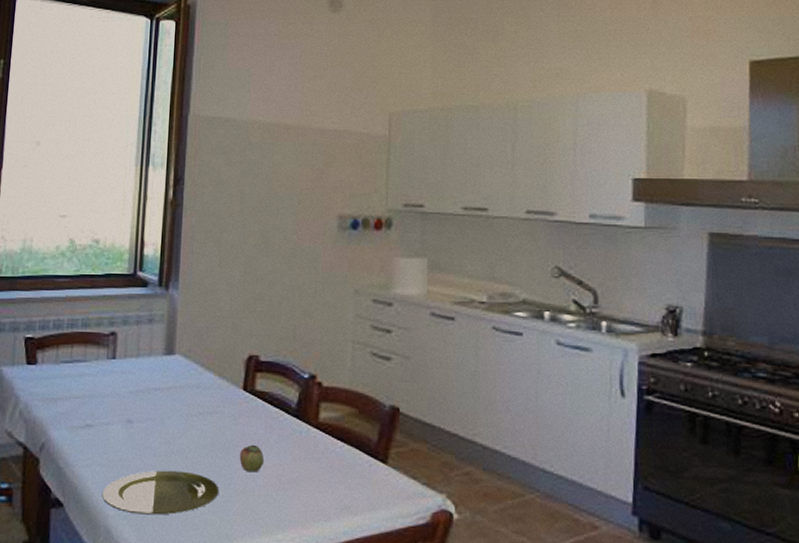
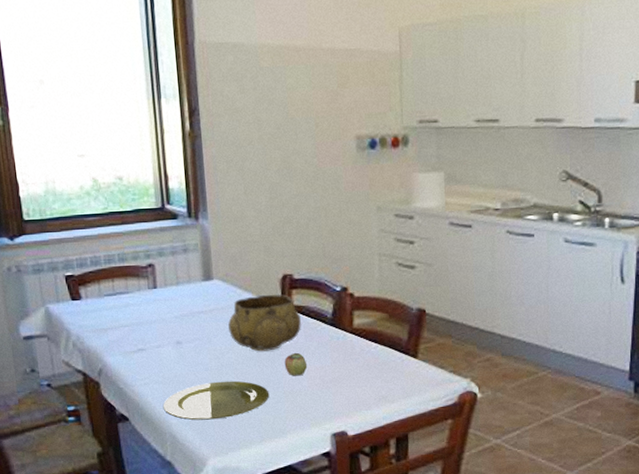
decorative bowl: none [184,375,263,440] -> present [228,294,301,352]

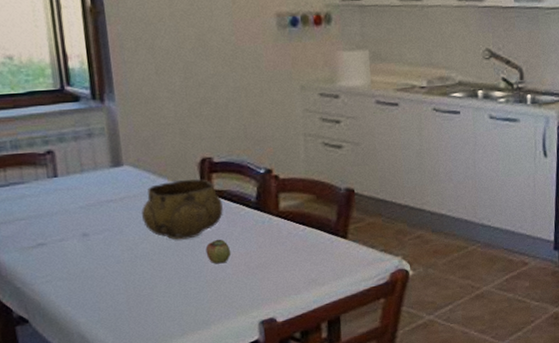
plate: present [163,380,270,420] -> none [68,272,191,317]

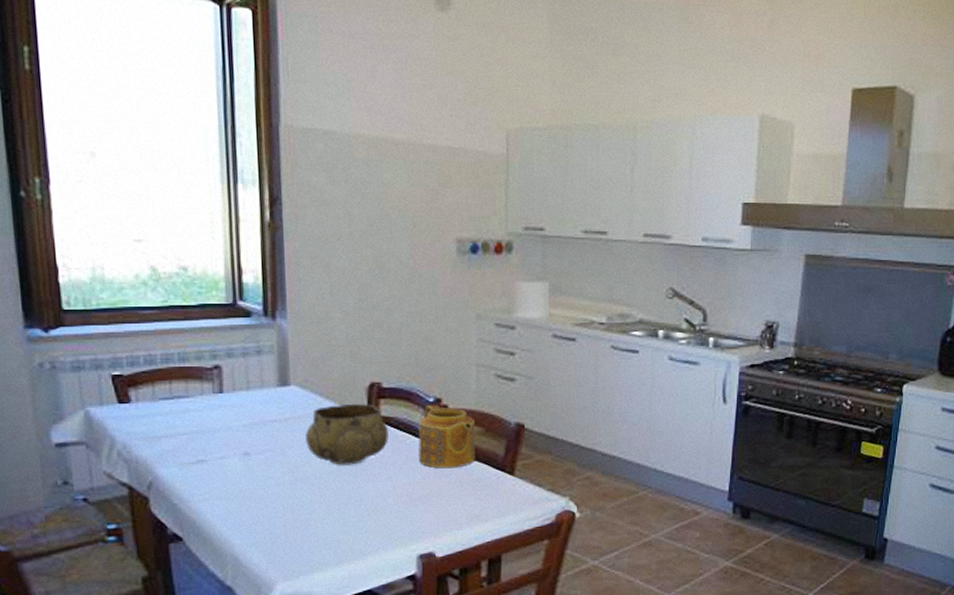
apple: present [205,239,231,264] -> none [368,467,394,493]
teapot: none [251,175,309,237] -> present [418,404,475,469]

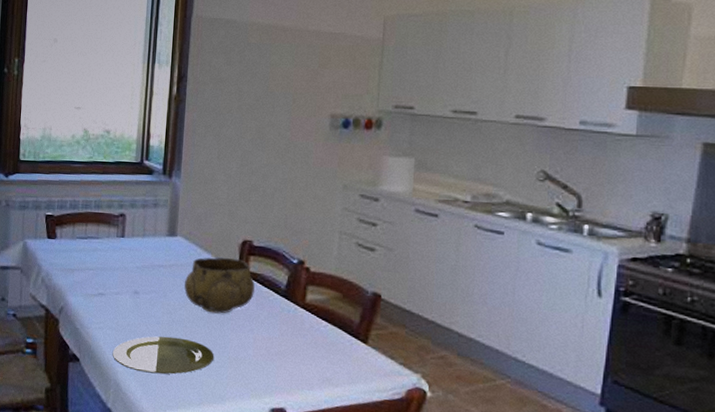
plate: none [224,497,350,541] -> present [112,336,214,375]
teapot: present [418,404,475,469] -> none [279,265,333,329]

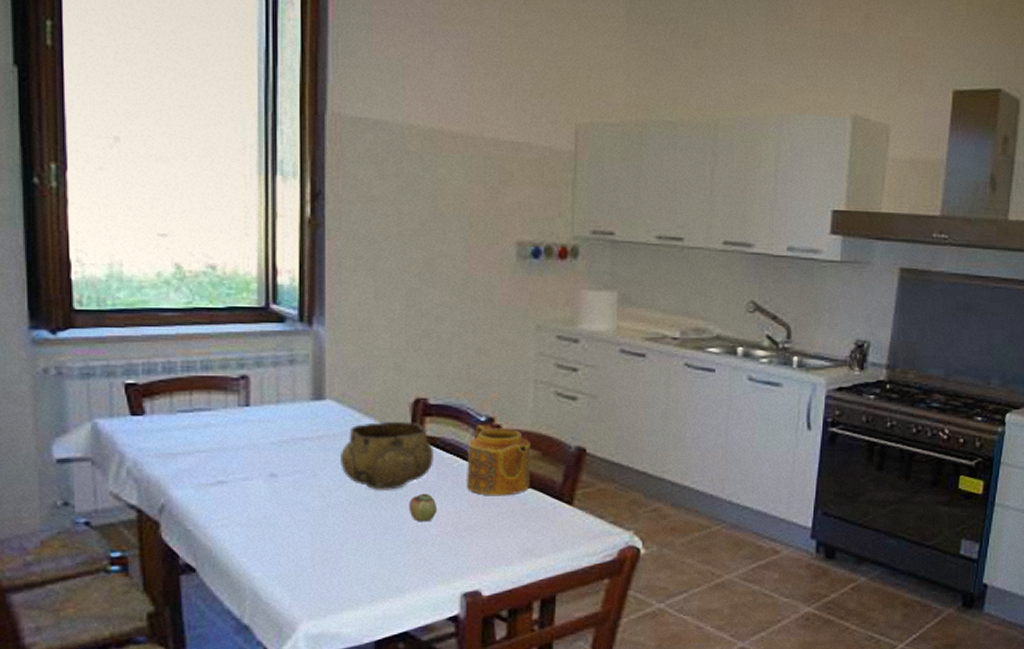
plate: present [112,336,214,375] -> none [244,525,387,574]
apple: none [233,319,255,344] -> present [409,493,438,522]
teapot: none [279,265,333,329] -> present [467,424,530,496]

